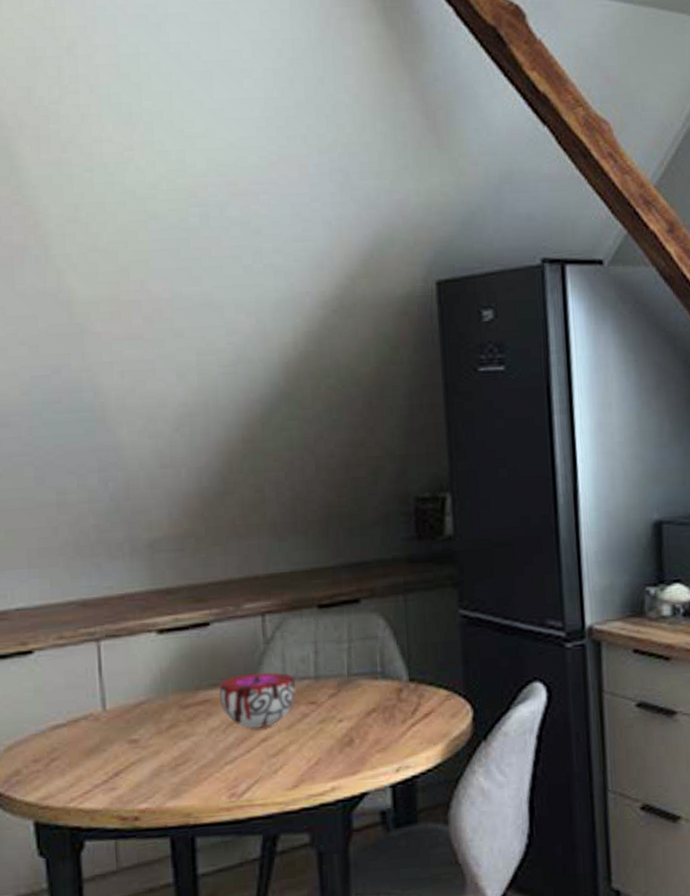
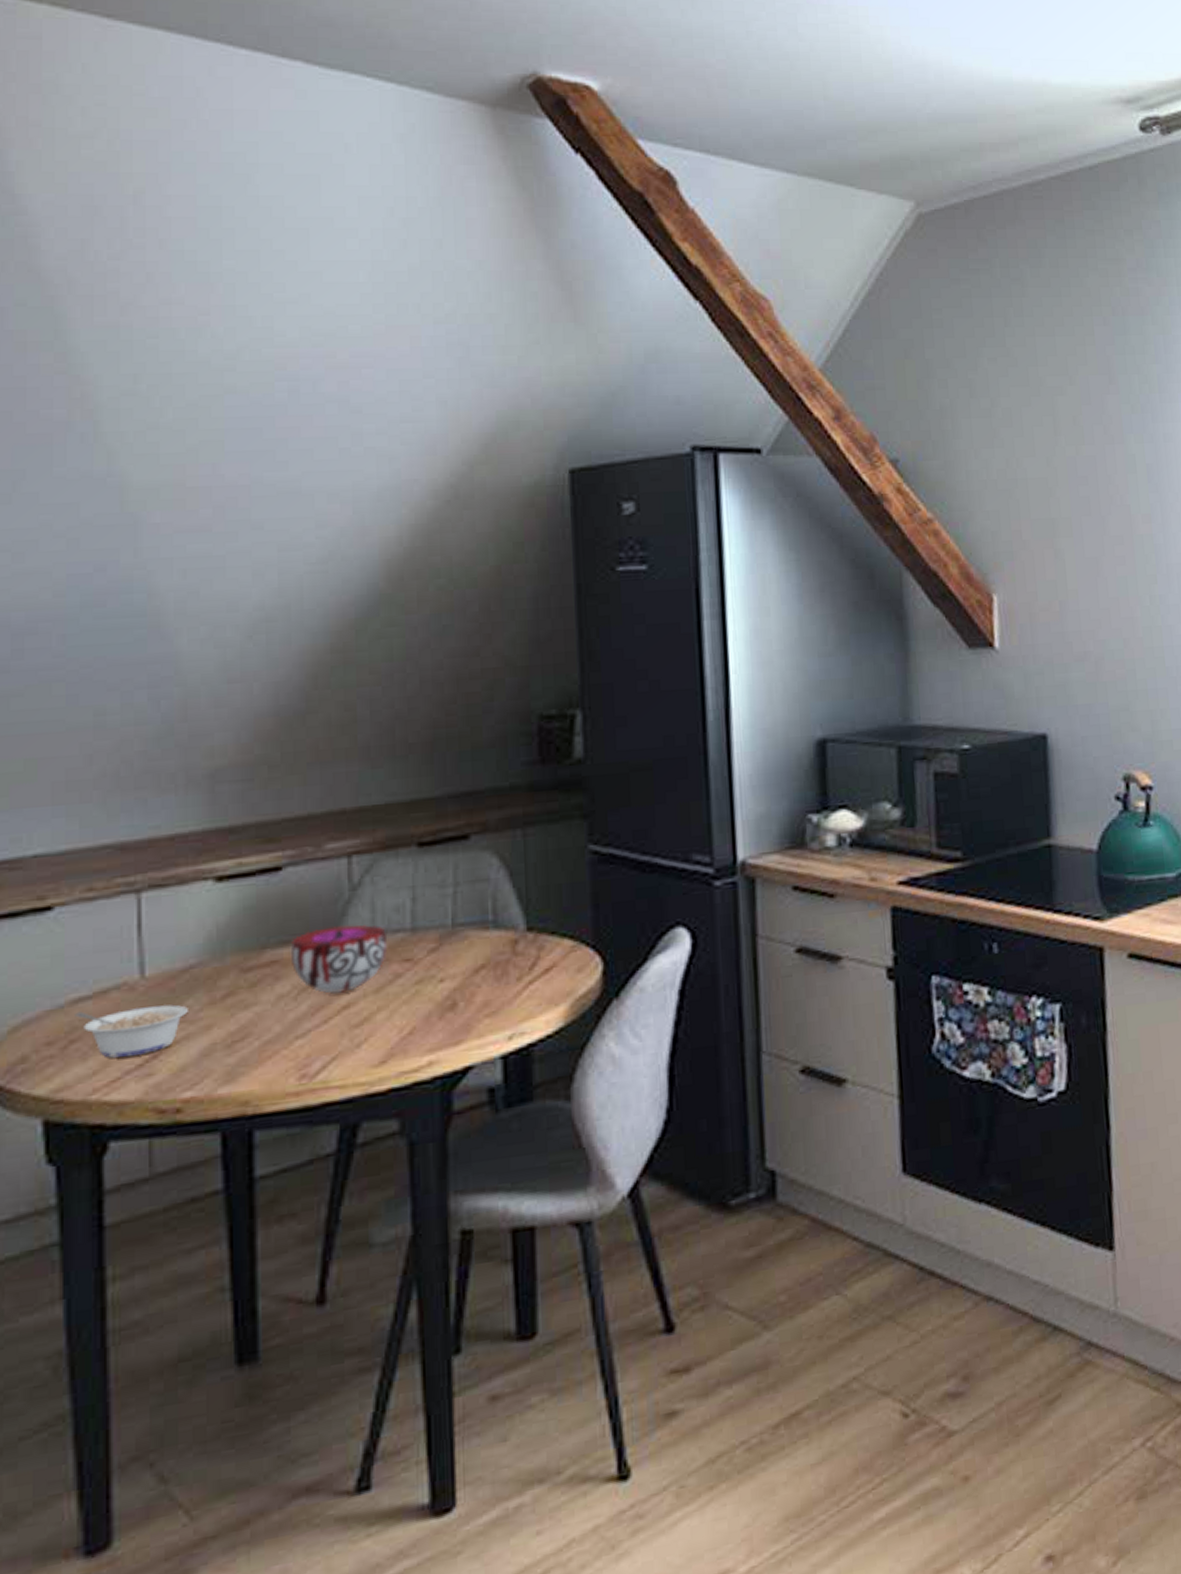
legume: none [54,733,141,774] -> present [75,1004,188,1058]

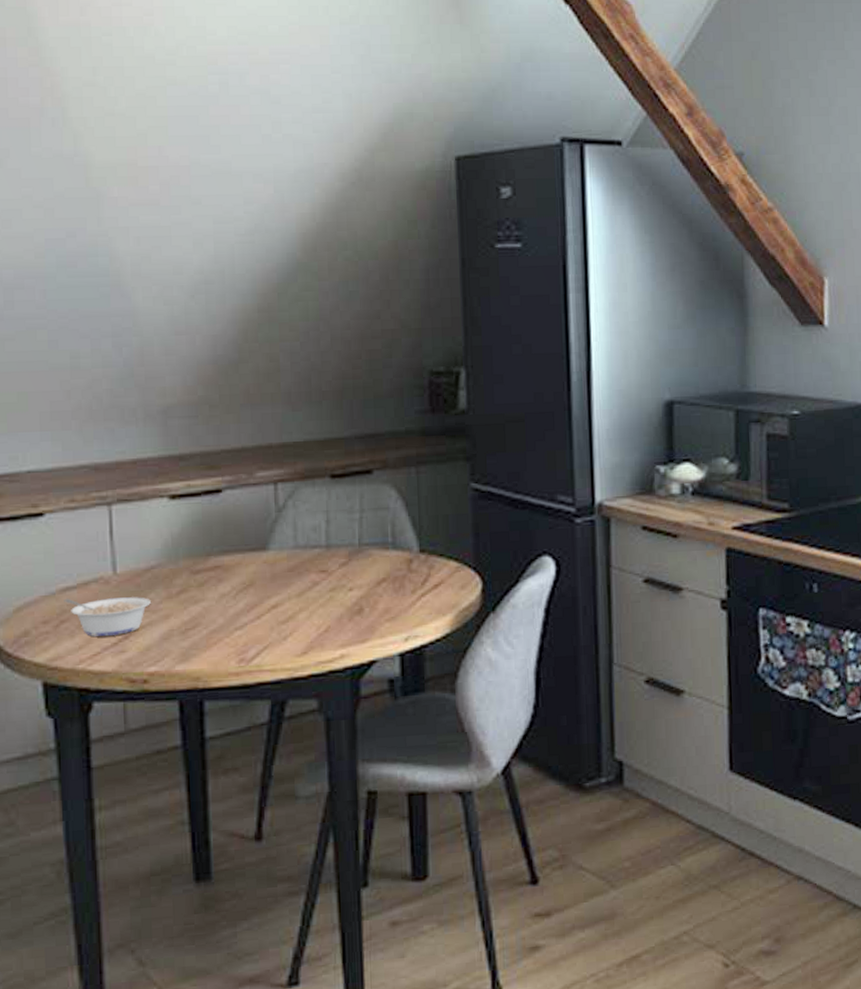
decorative bowl: present [290,925,388,993] -> none [229,540,307,595]

